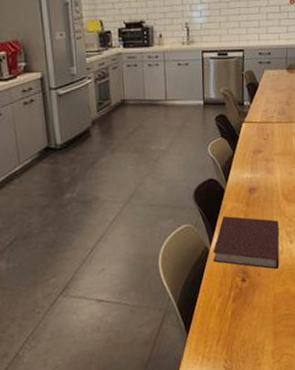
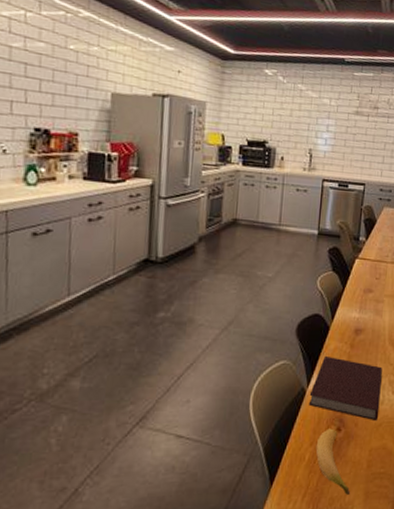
banana: none [224,280,261,336] -> present [315,428,351,495]

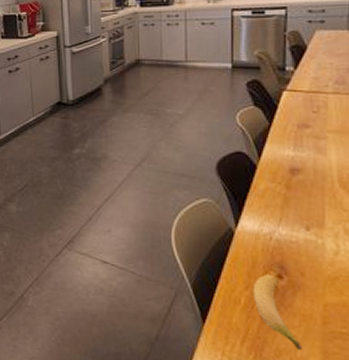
notebook: present [308,355,382,421] -> none [239,196,333,274]

